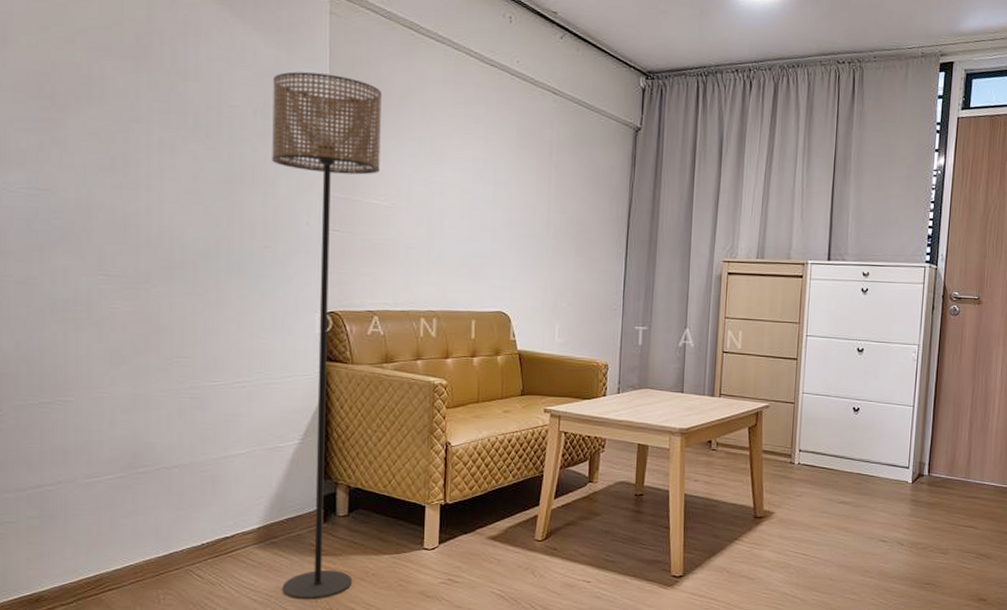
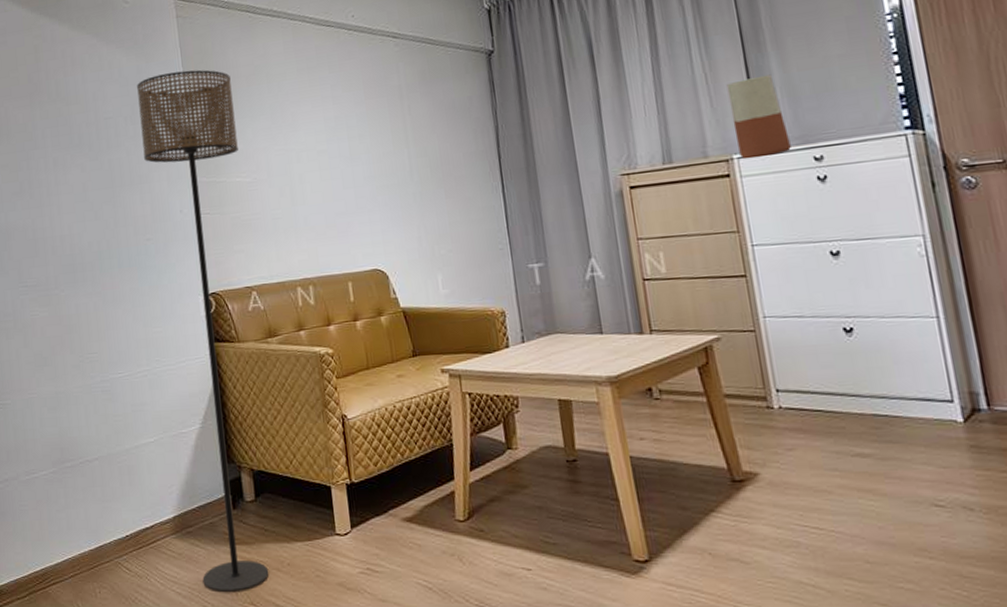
vase: none [813,199,850,266] -> present [726,74,791,160]

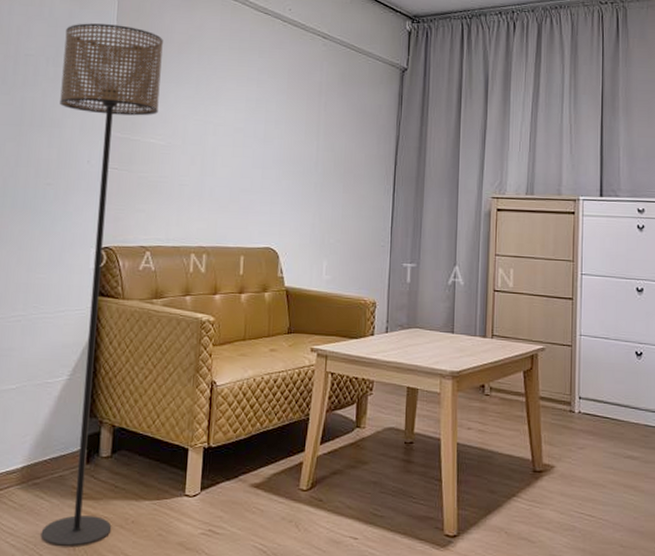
vase: present [726,74,791,160] -> none [584,135,623,203]

